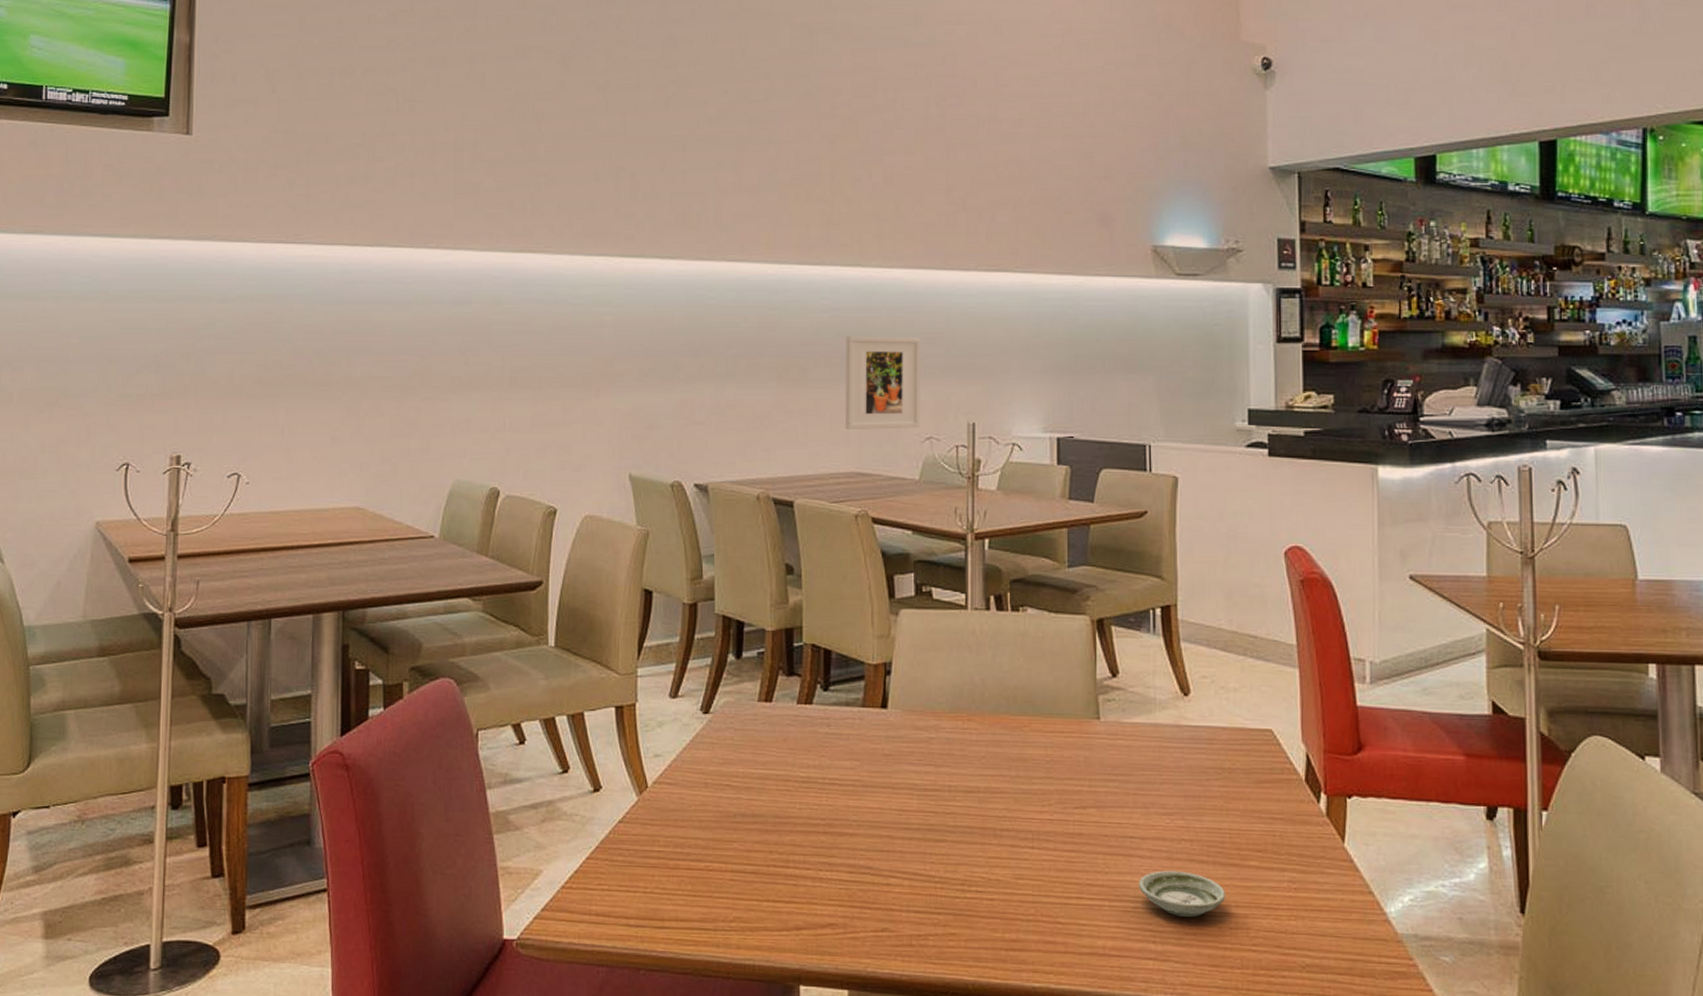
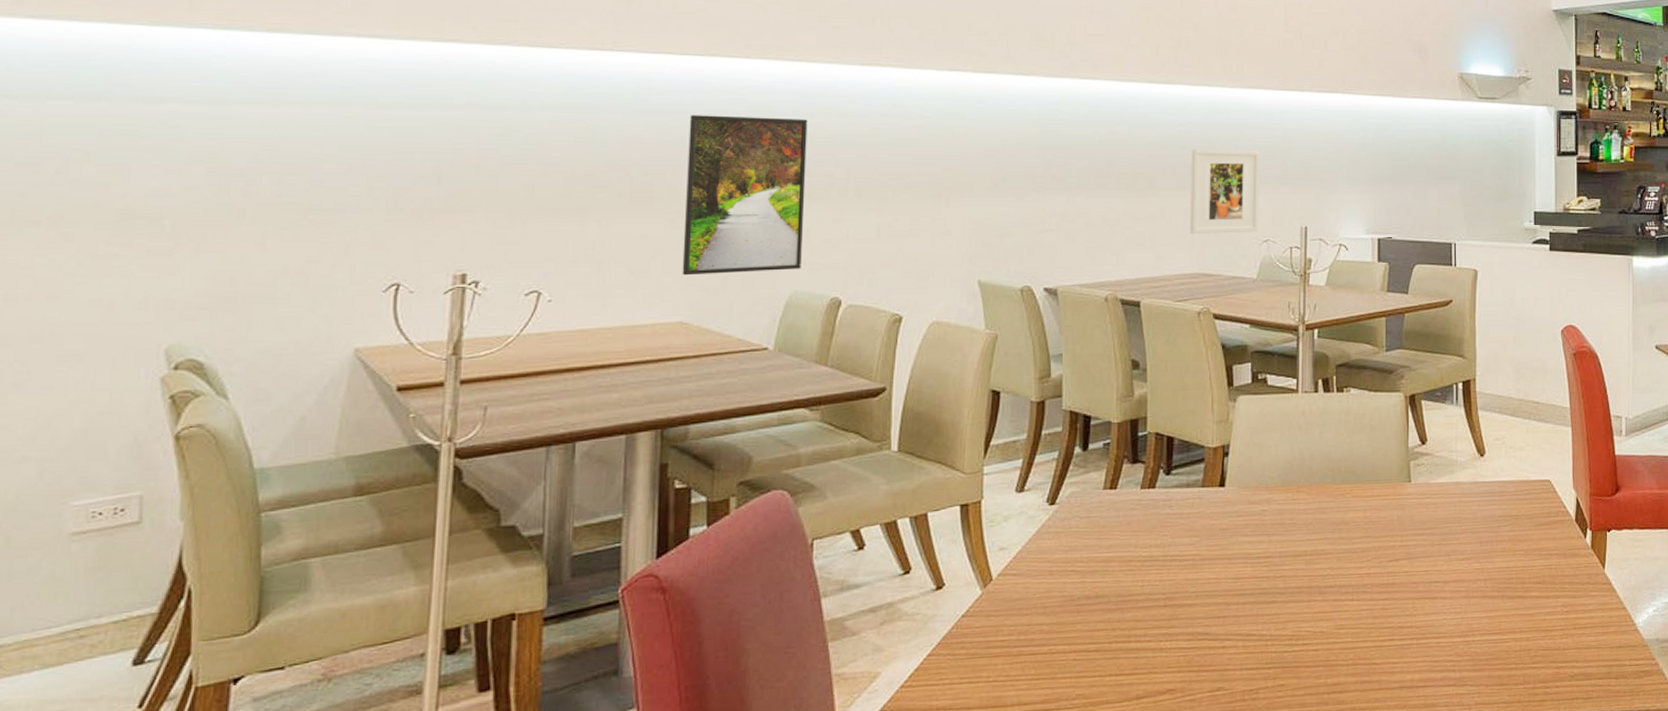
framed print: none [357,304,466,462] -> present [682,115,808,276]
saucer: present [1138,870,1225,917] -> none [1441,607,1512,646]

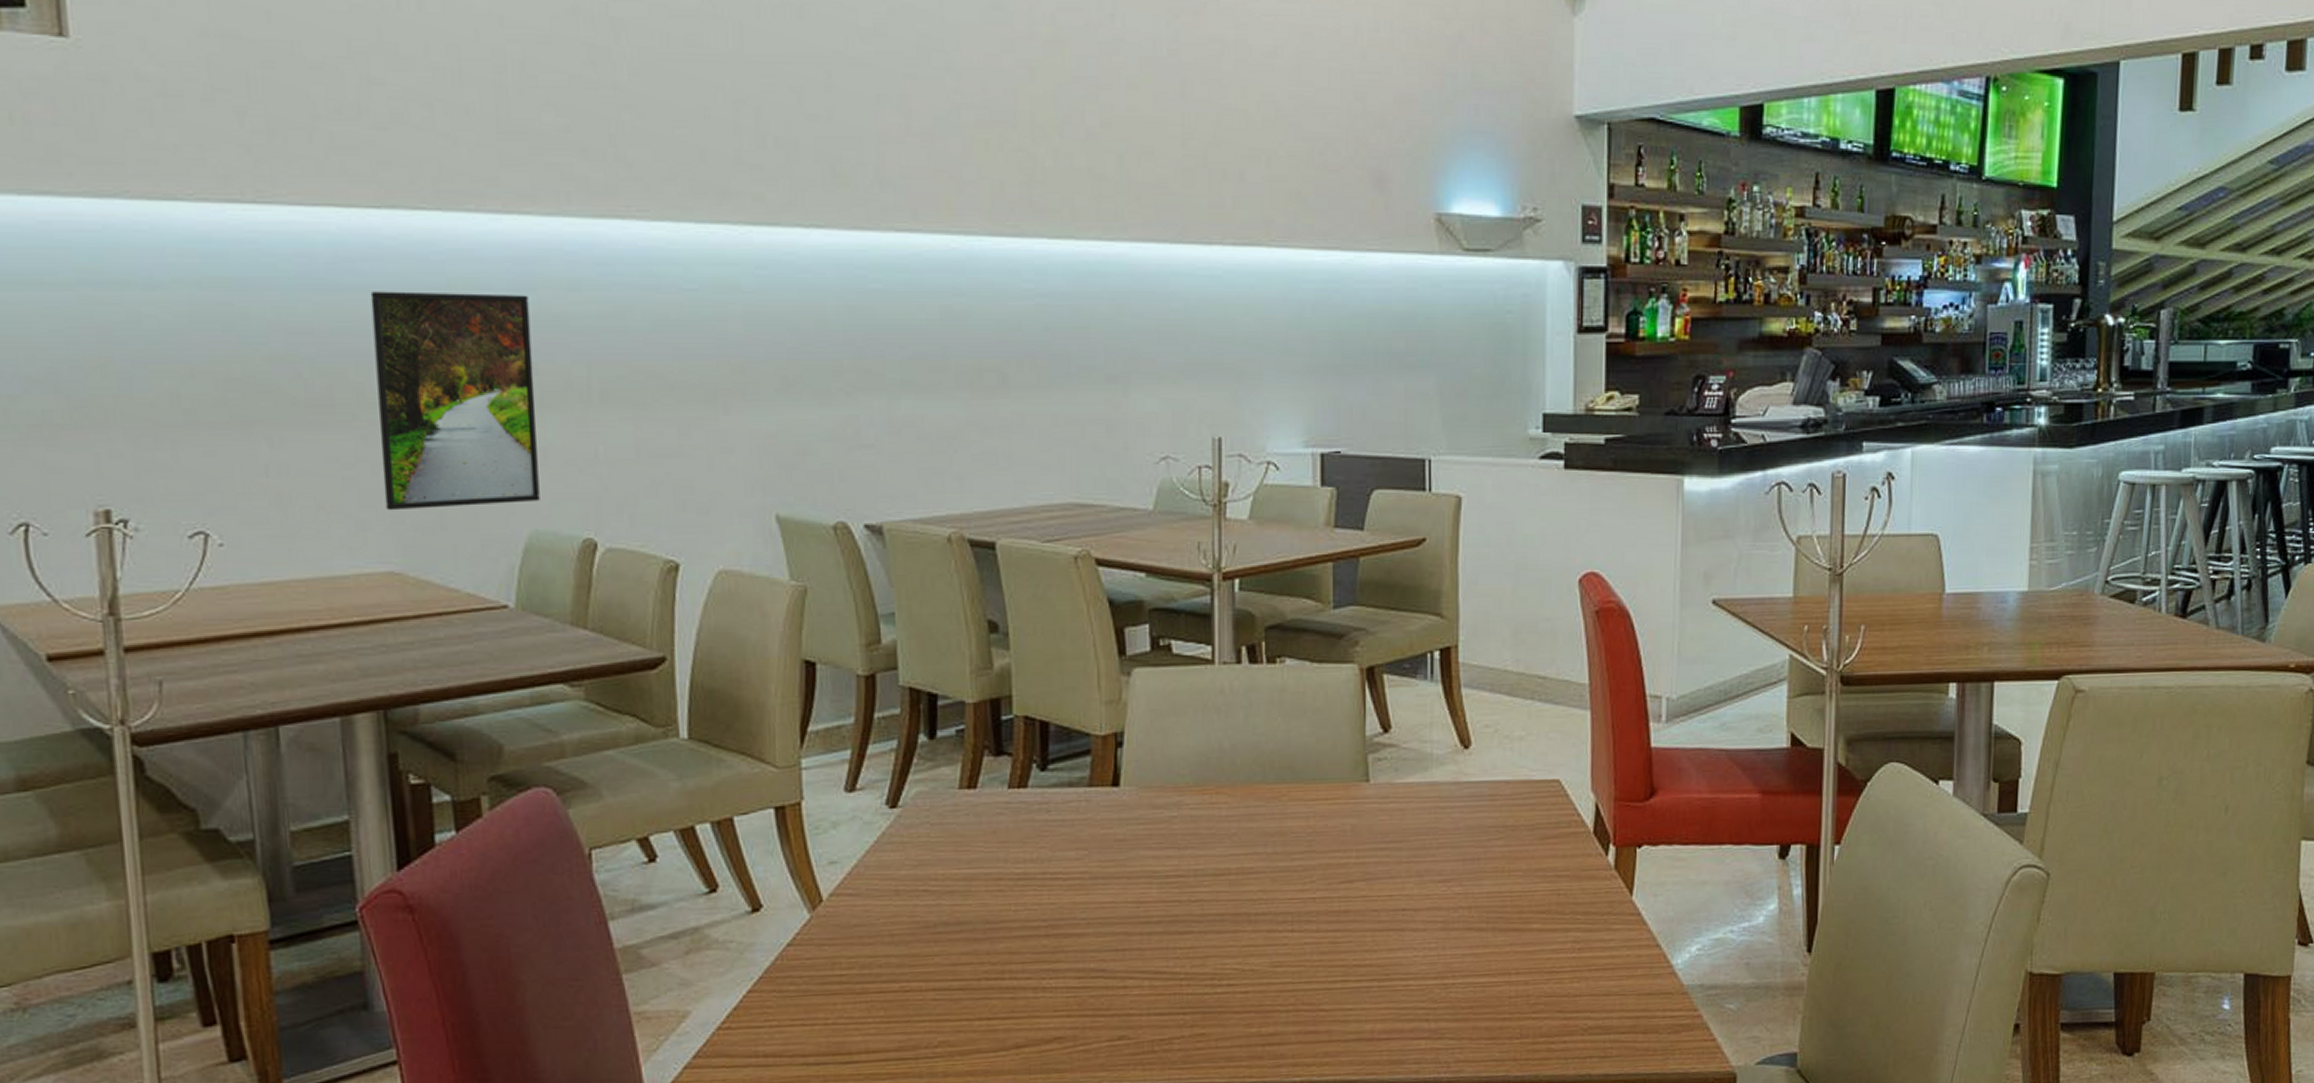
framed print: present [1190,149,1260,235] -> none [1056,330,1154,451]

